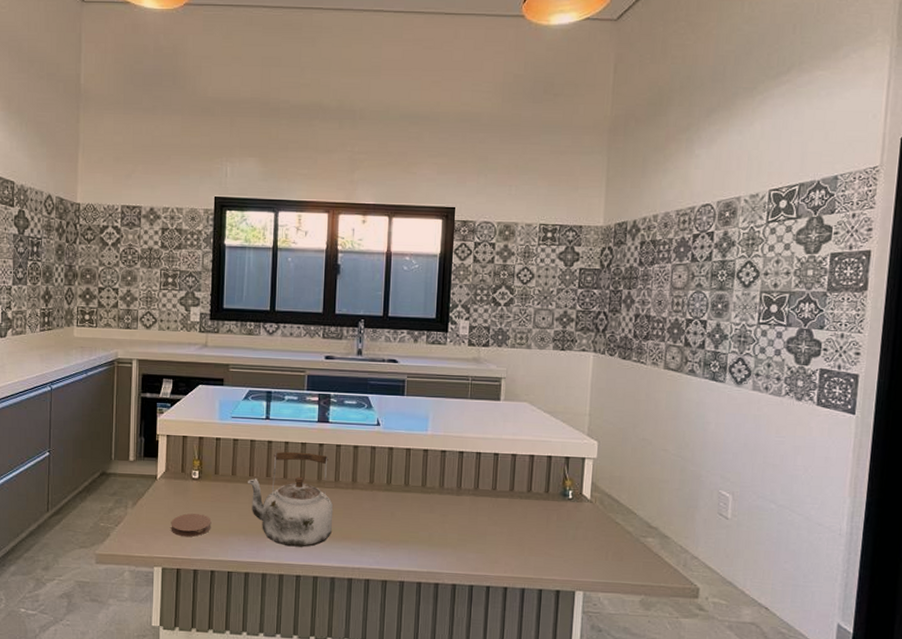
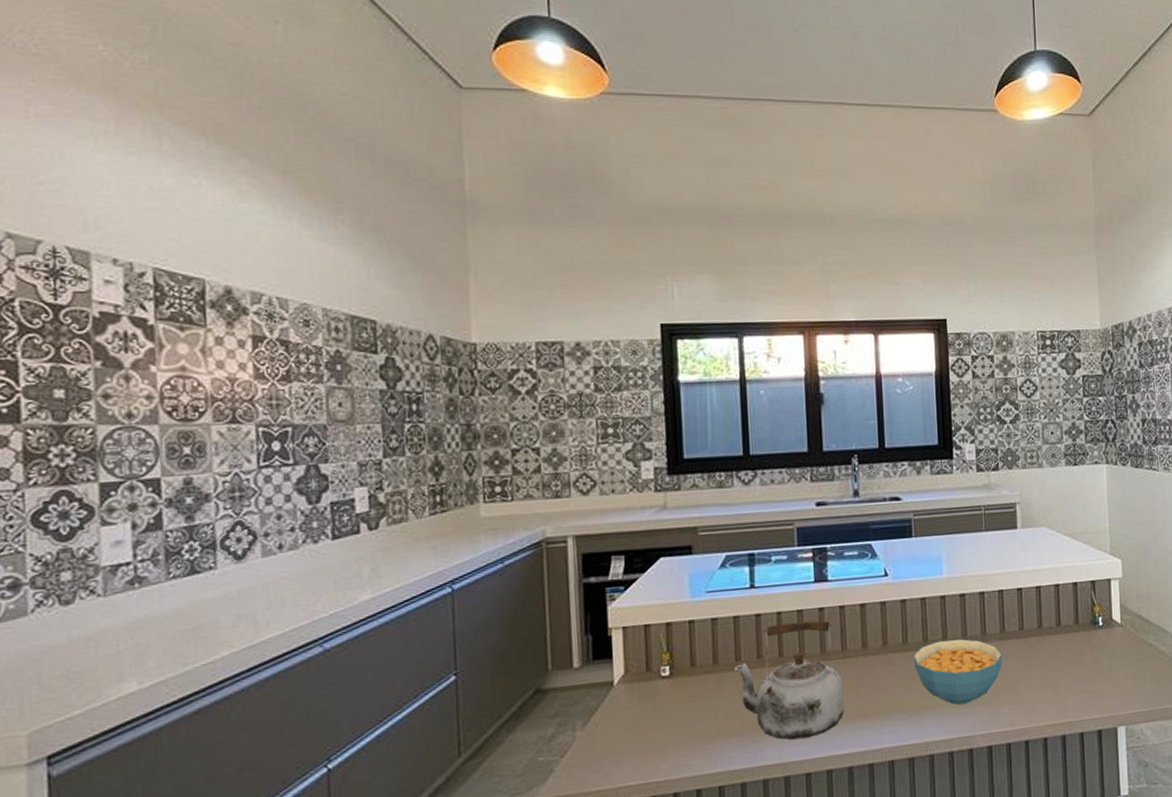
coaster: present [171,513,212,537] -> none [637,720,692,754]
cereal bowl: none [394,487,474,544] -> present [912,638,1002,705]

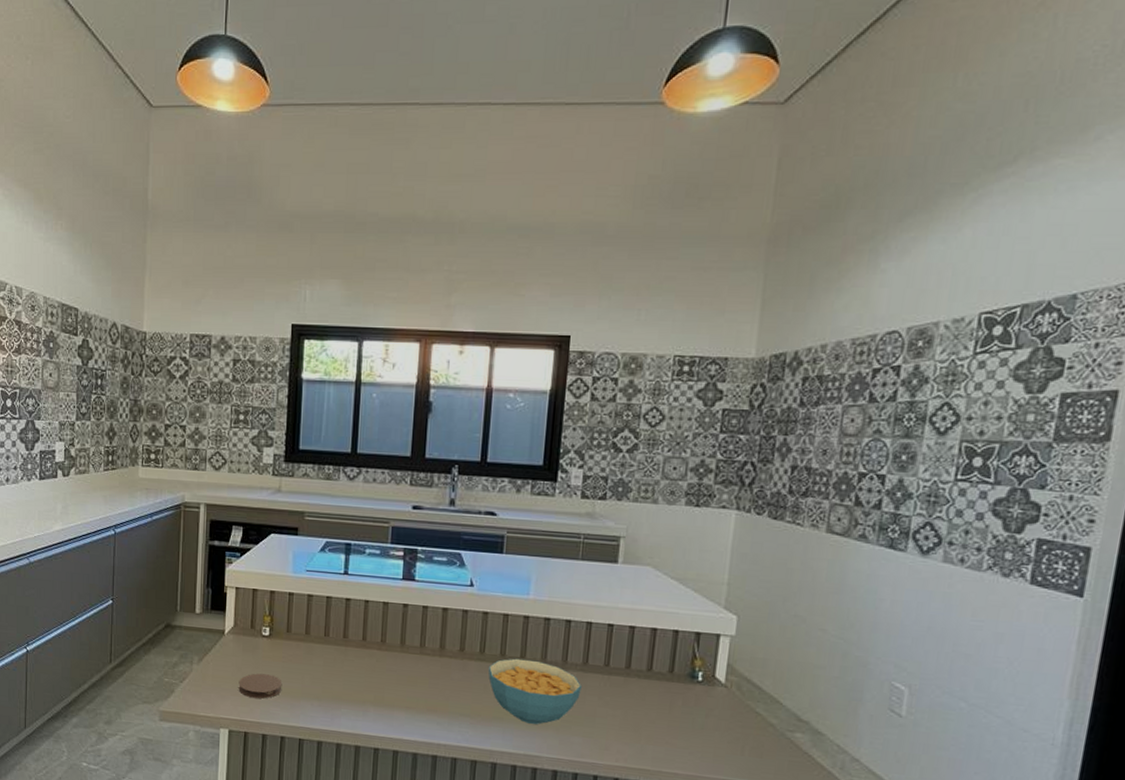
coaster: none [637,720,692,754] -> present [238,673,282,699]
kettle: present [734,619,844,740] -> none [323,609,418,718]

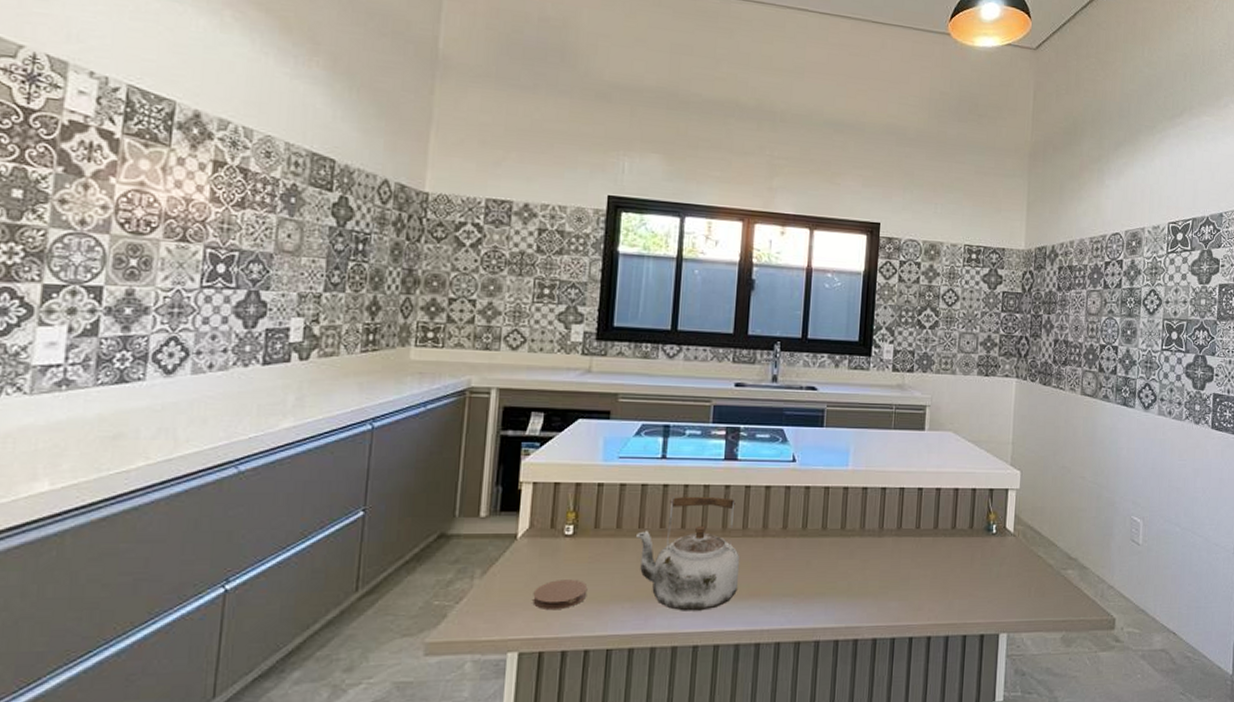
kettle: none [323,609,418,718] -> present [636,496,741,611]
cereal bowl: present [488,658,581,725] -> none [810,530,896,595]

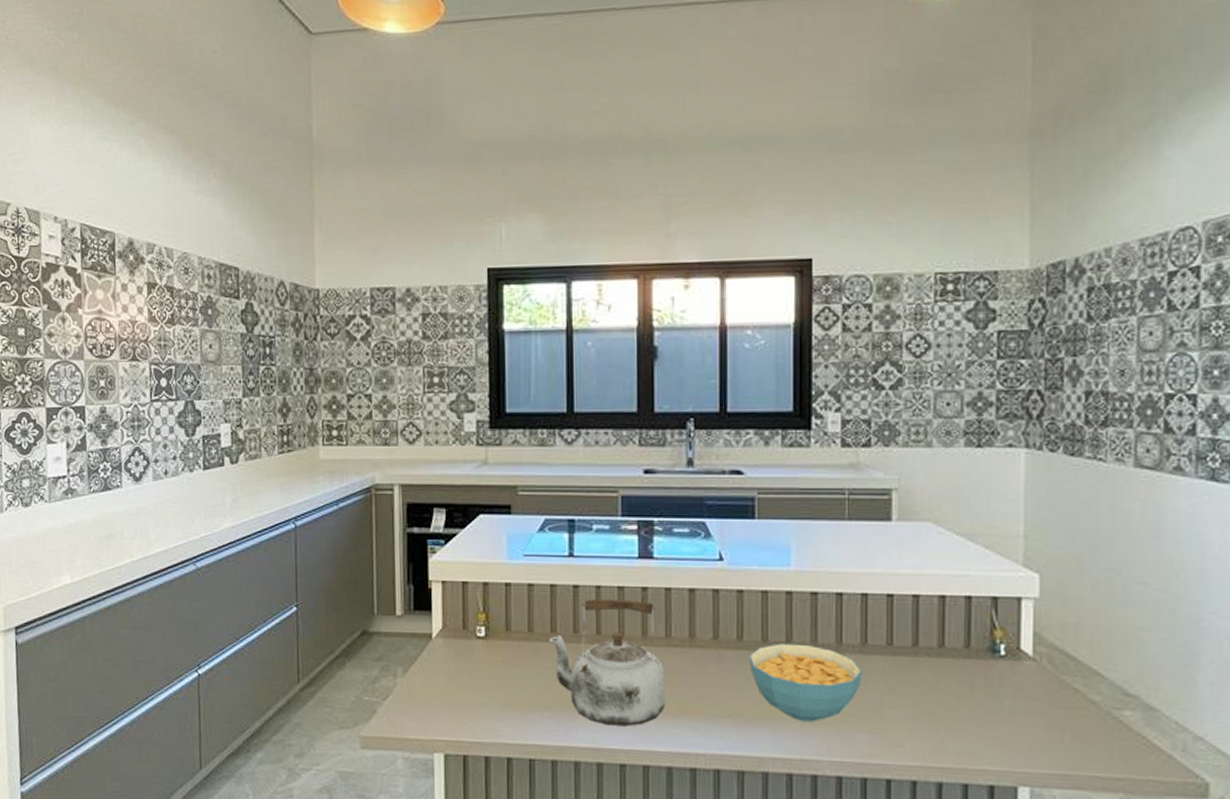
coaster: present [532,579,588,609] -> none [452,683,505,713]
cereal bowl: none [810,530,896,595] -> present [748,643,862,722]

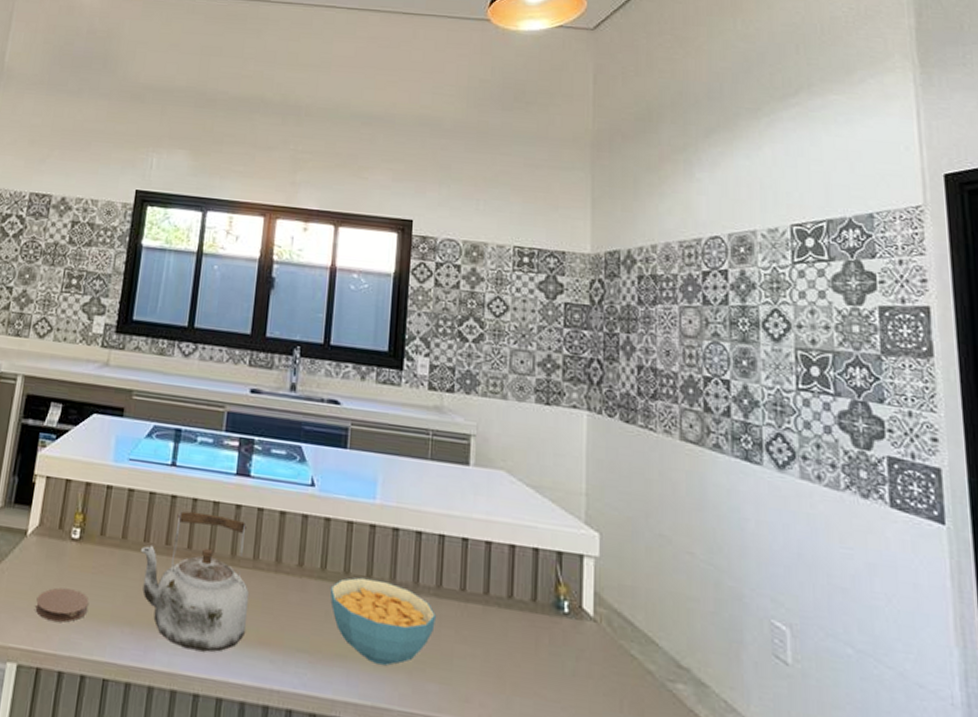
coaster: none [452,683,505,713] -> present [35,587,89,622]

